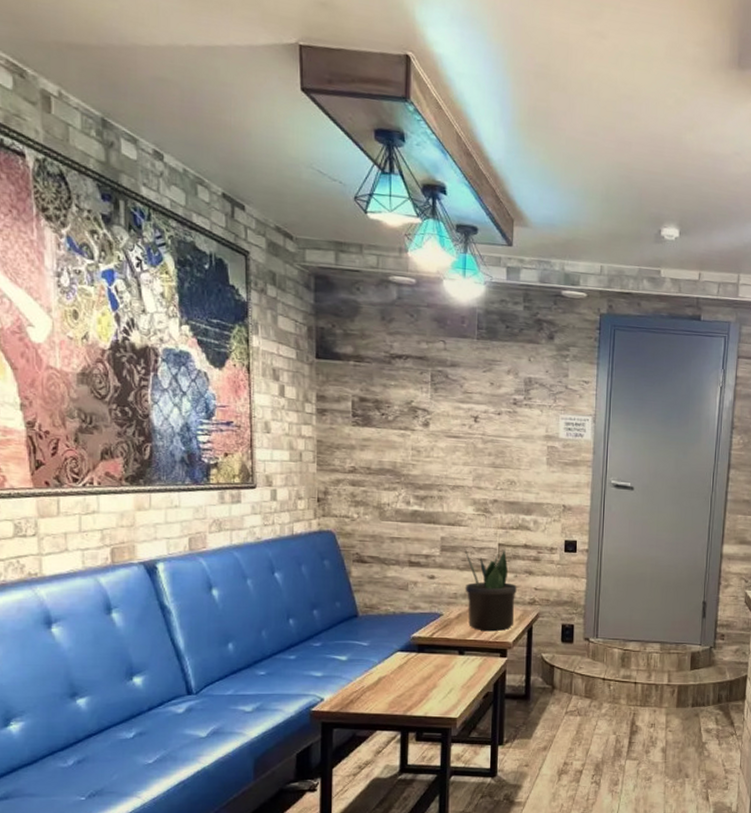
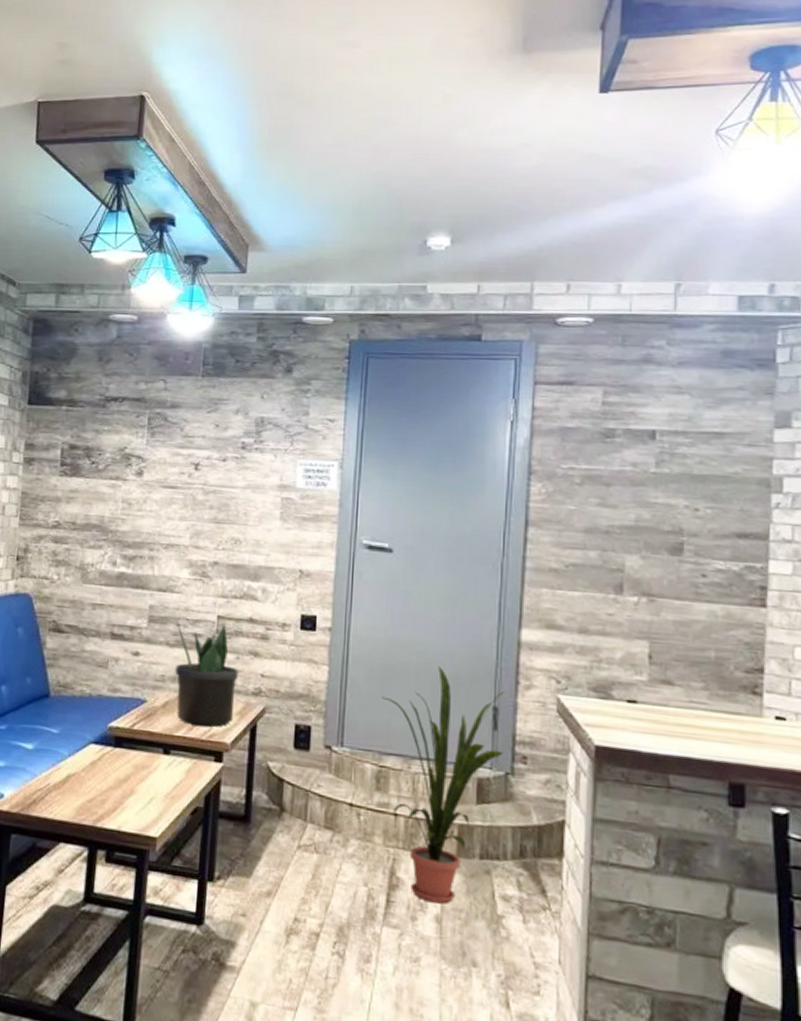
house plant: none [625,575,711,740] -> present [382,666,504,904]

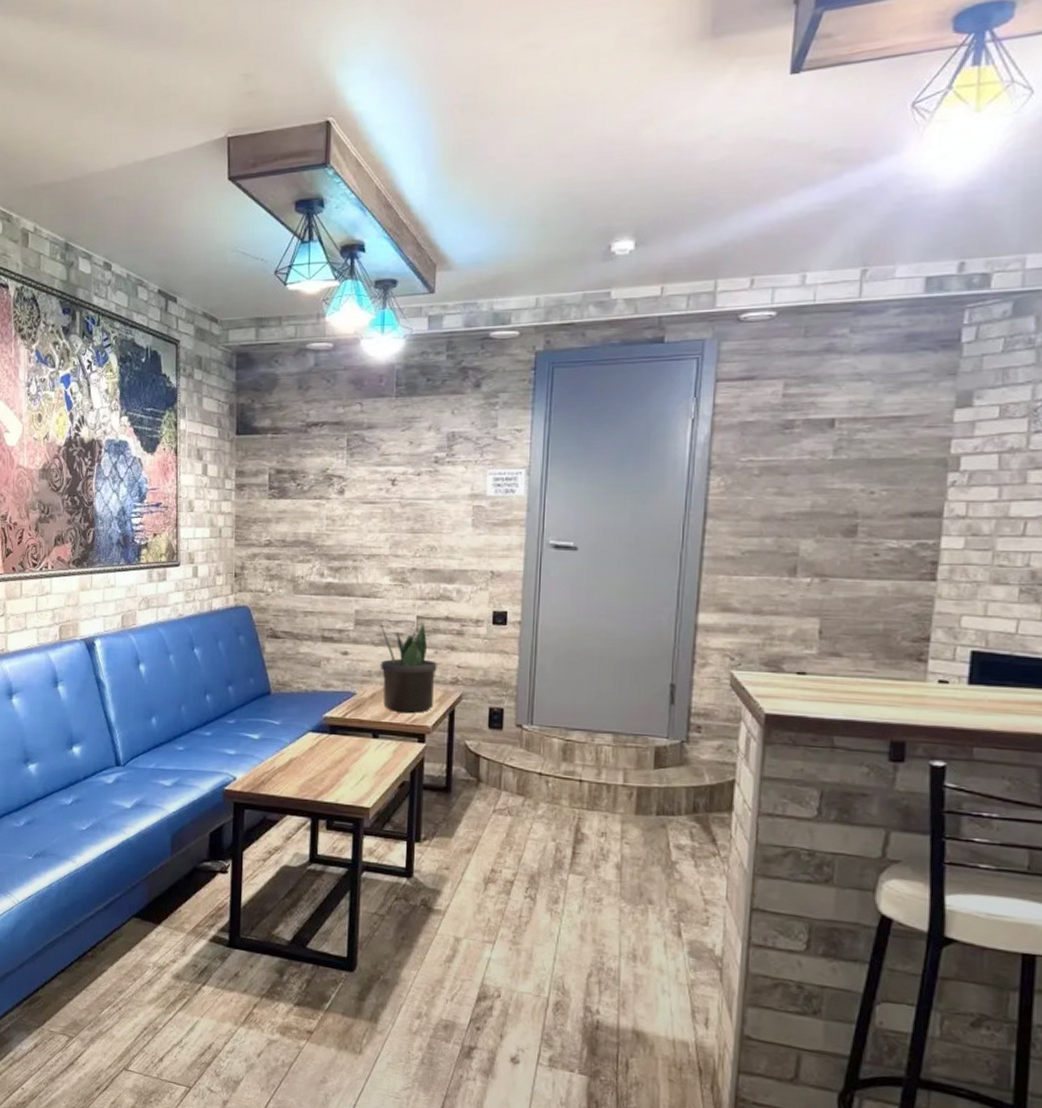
house plant: present [382,666,504,904] -> none [568,651,681,854]

